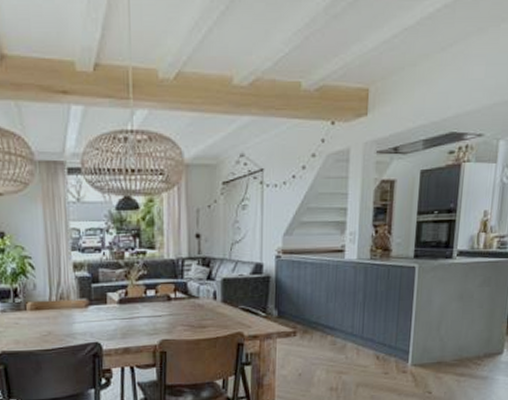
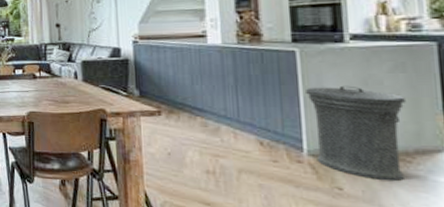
trash can: none [417,299,486,382] -> present [306,85,406,181]

